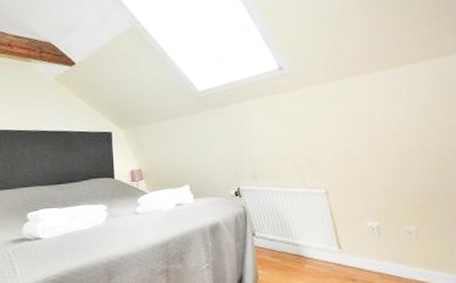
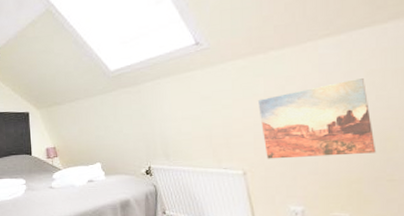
wall art: none [336,106,433,178] -> present [258,78,376,159]

